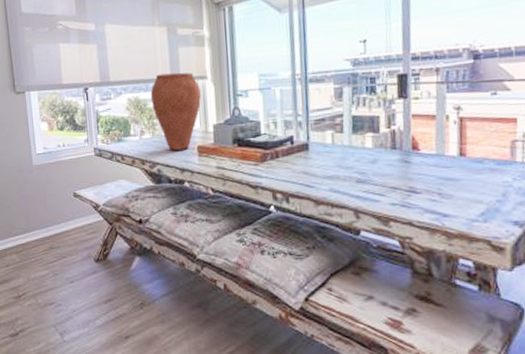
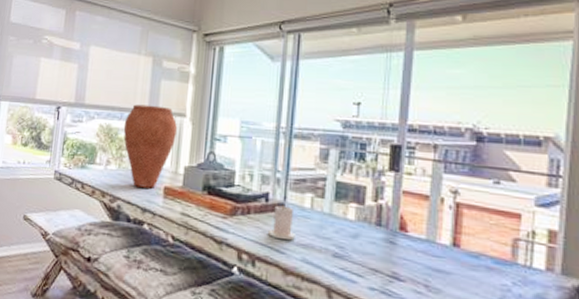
candle: none [297,144,321,176] -> present [268,204,295,241]

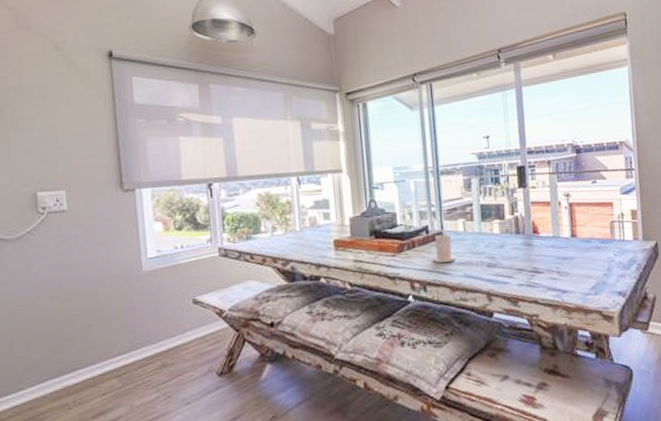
vase: present [123,104,178,189] -> none [283,166,337,246]

